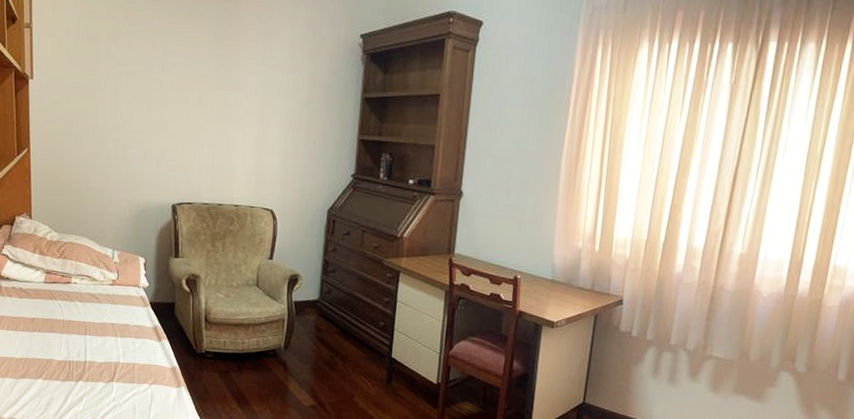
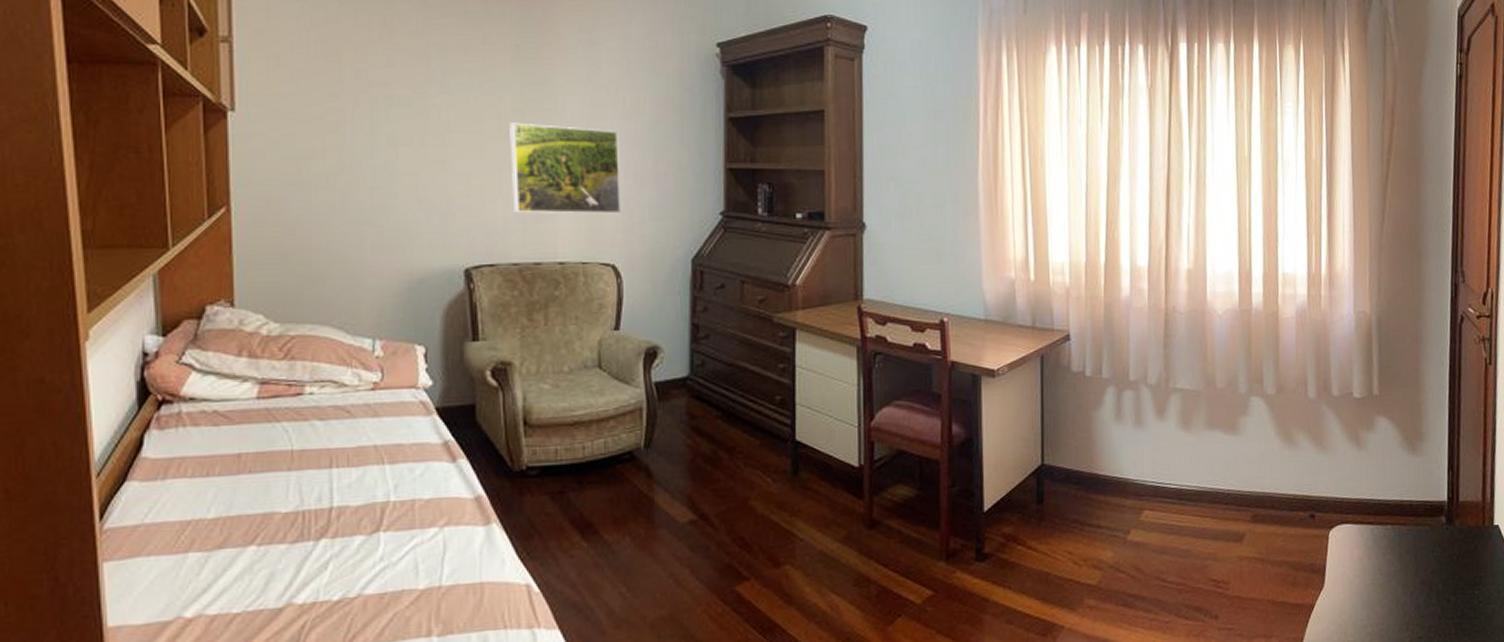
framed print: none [206,95,282,171] -> present [509,122,622,214]

